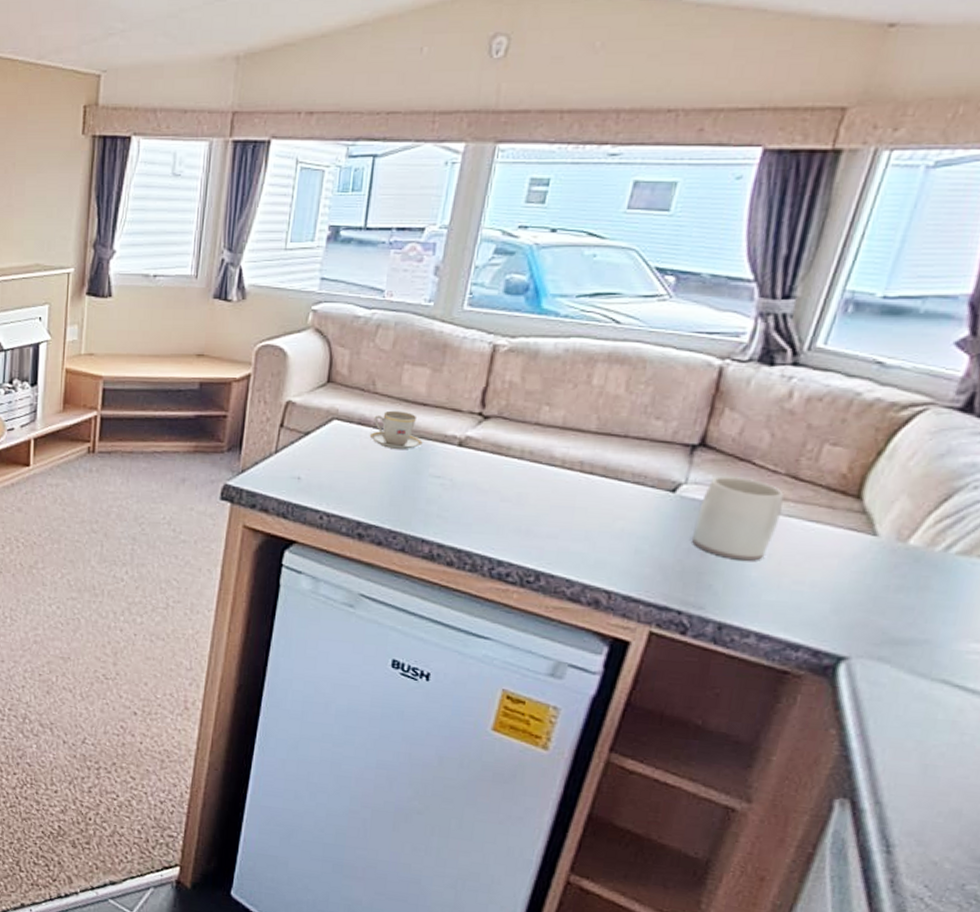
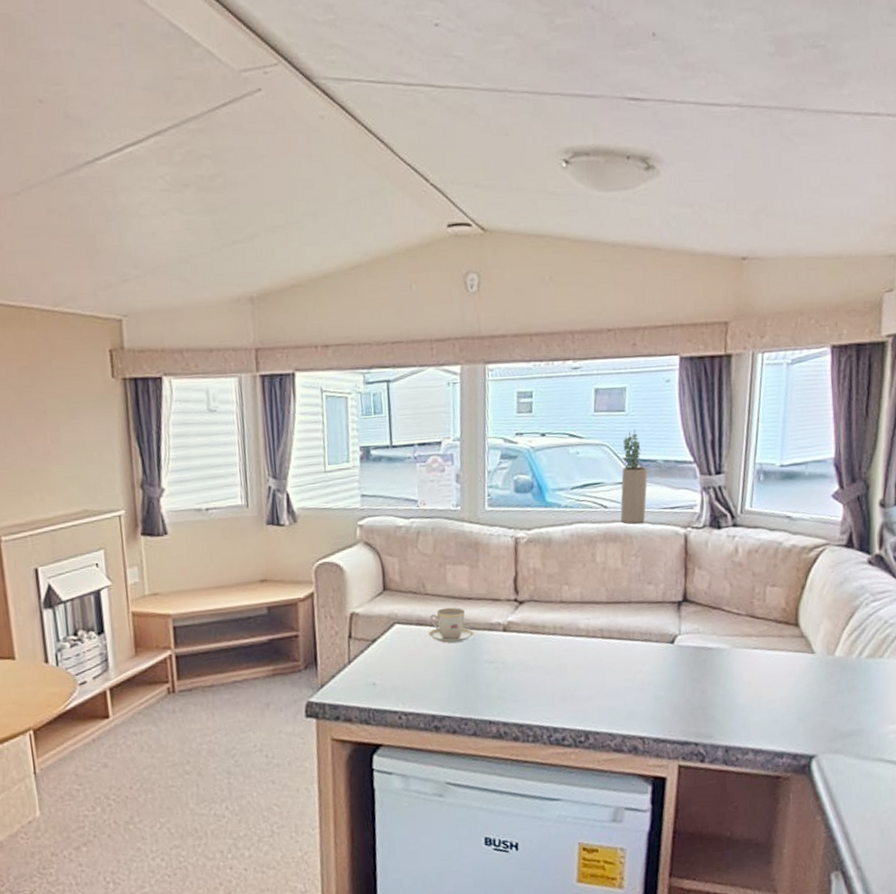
vase: none [635,233,686,346] -> present [620,429,648,524]
mug: present [692,476,784,561] -> none [692,622,749,692]

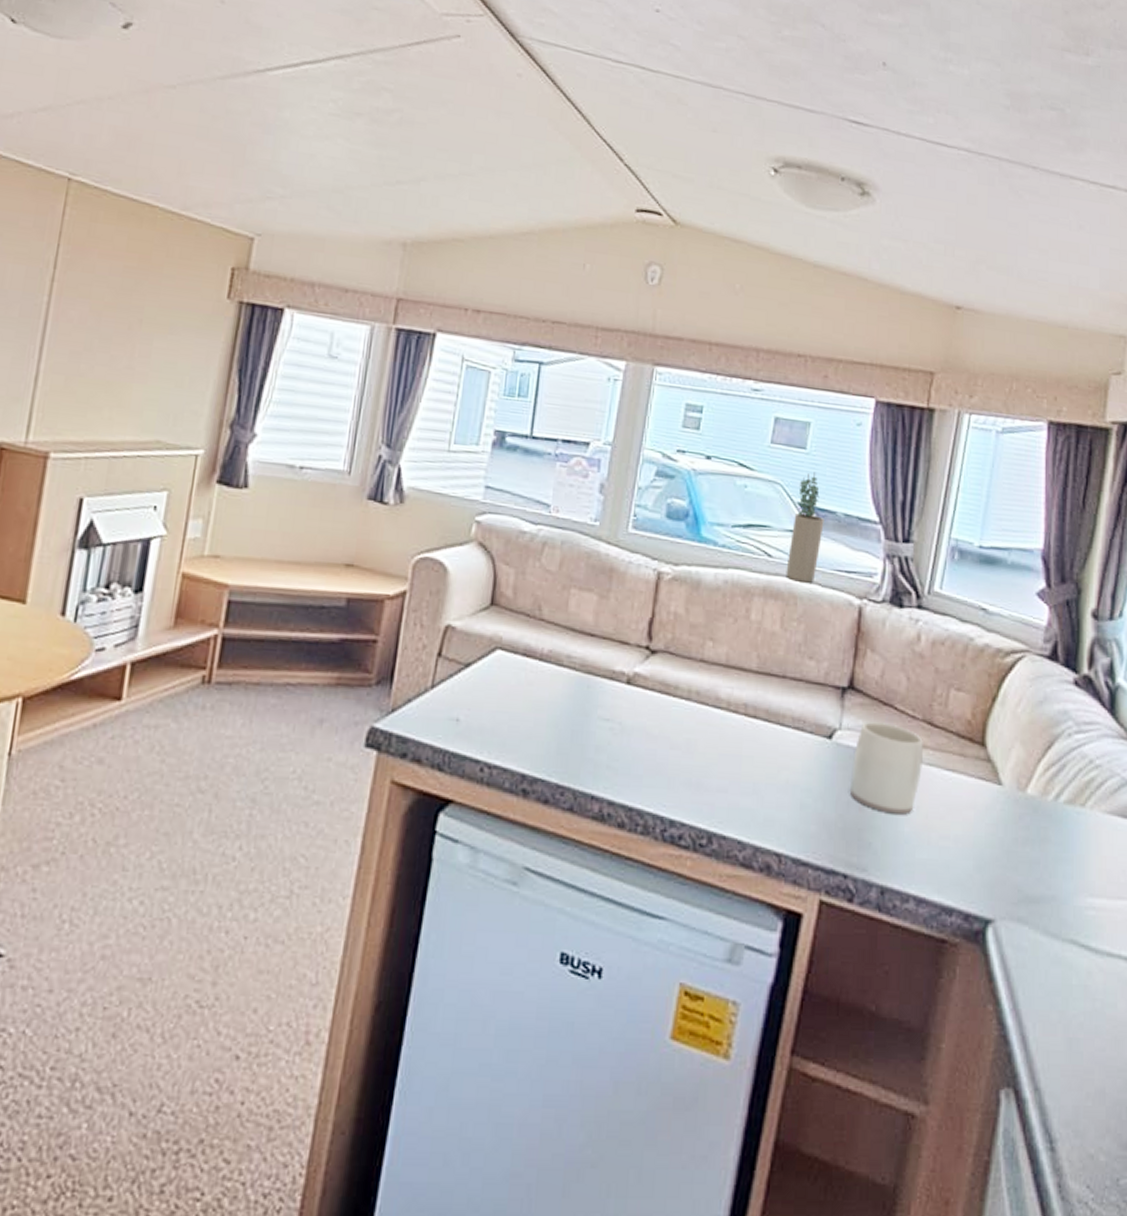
teacup: present [428,607,474,644] -> none [535,640,591,688]
mug: none [692,622,749,692] -> present [850,722,923,815]

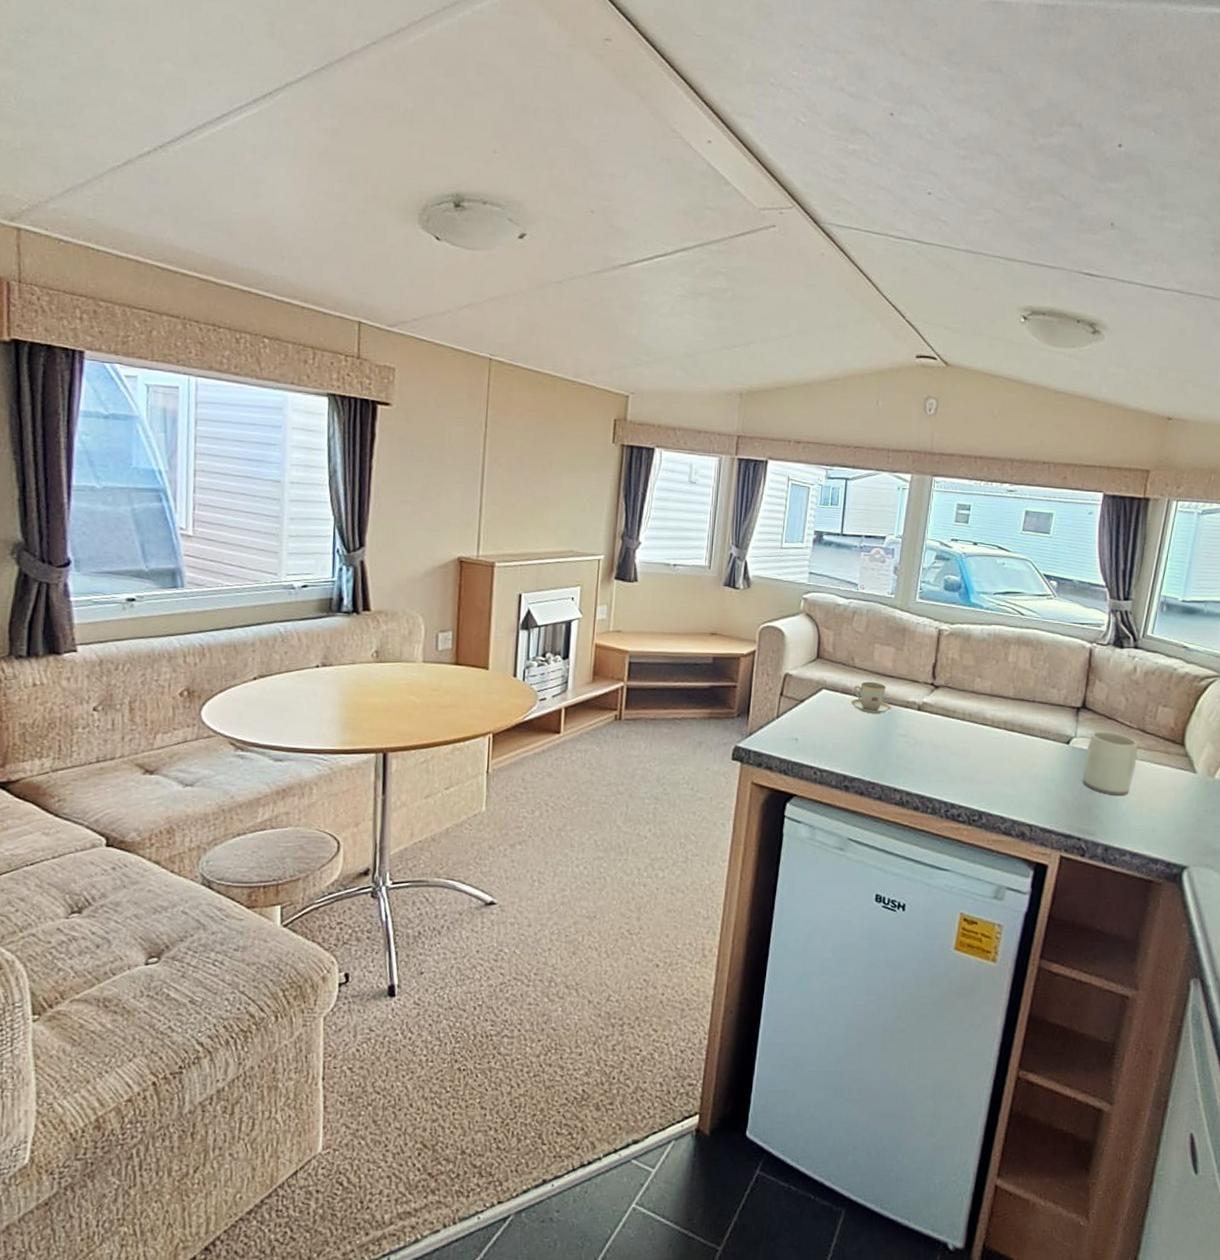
teacup: none [535,640,591,688] -> present [850,681,891,714]
vase: present [785,471,824,583] -> none [1034,550,1064,633]

